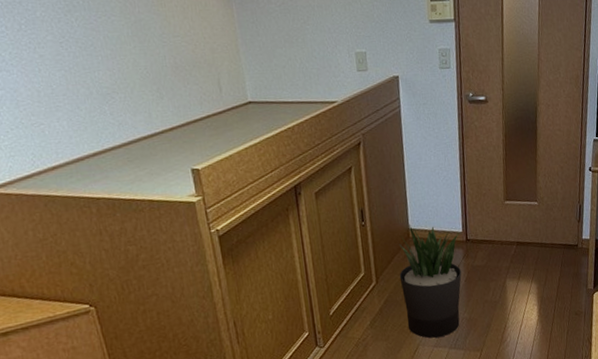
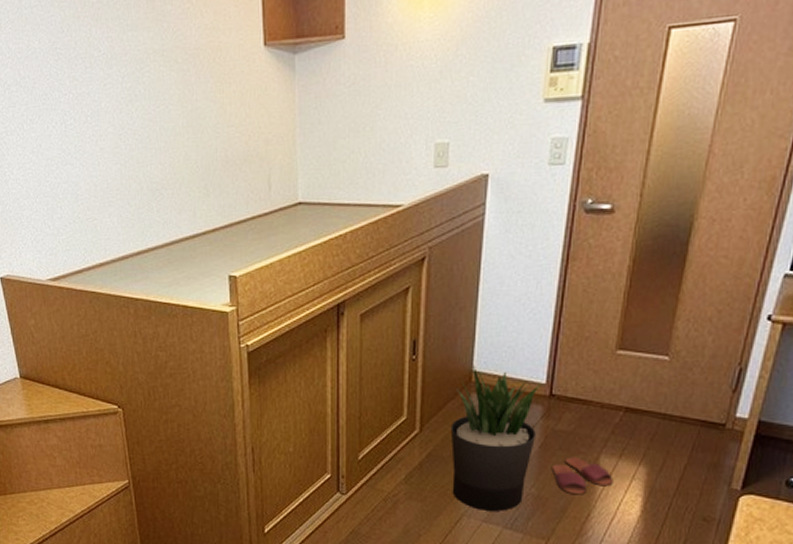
slippers: none [476,284,518,313] -> present [552,457,613,495]

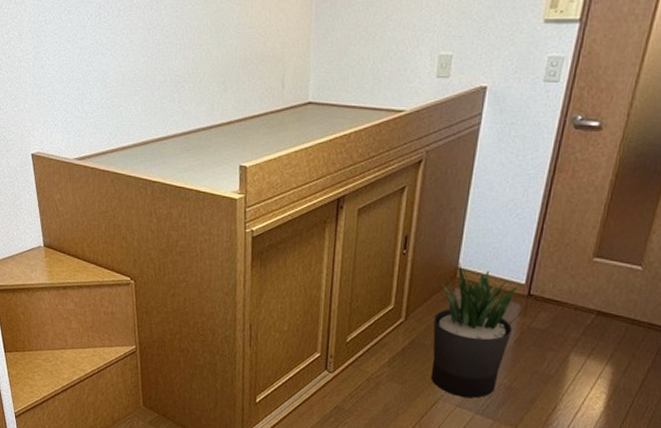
slippers: present [552,457,613,495] -> none [525,353,581,389]

